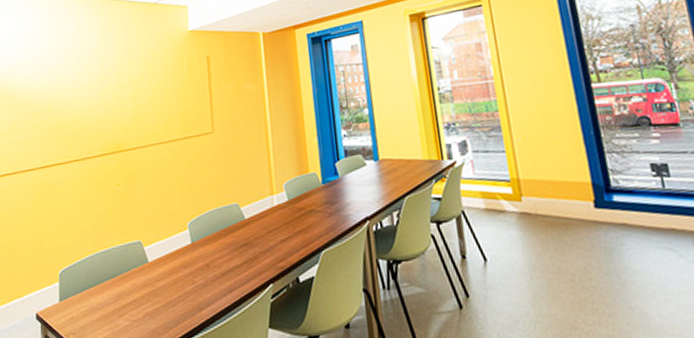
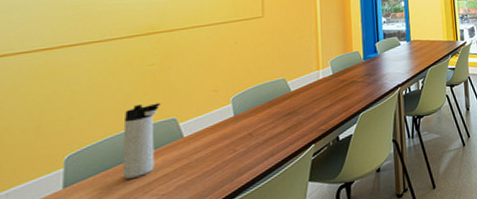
thermos bottle: none [100,224,128,299] -> present [123,102,160,179]

